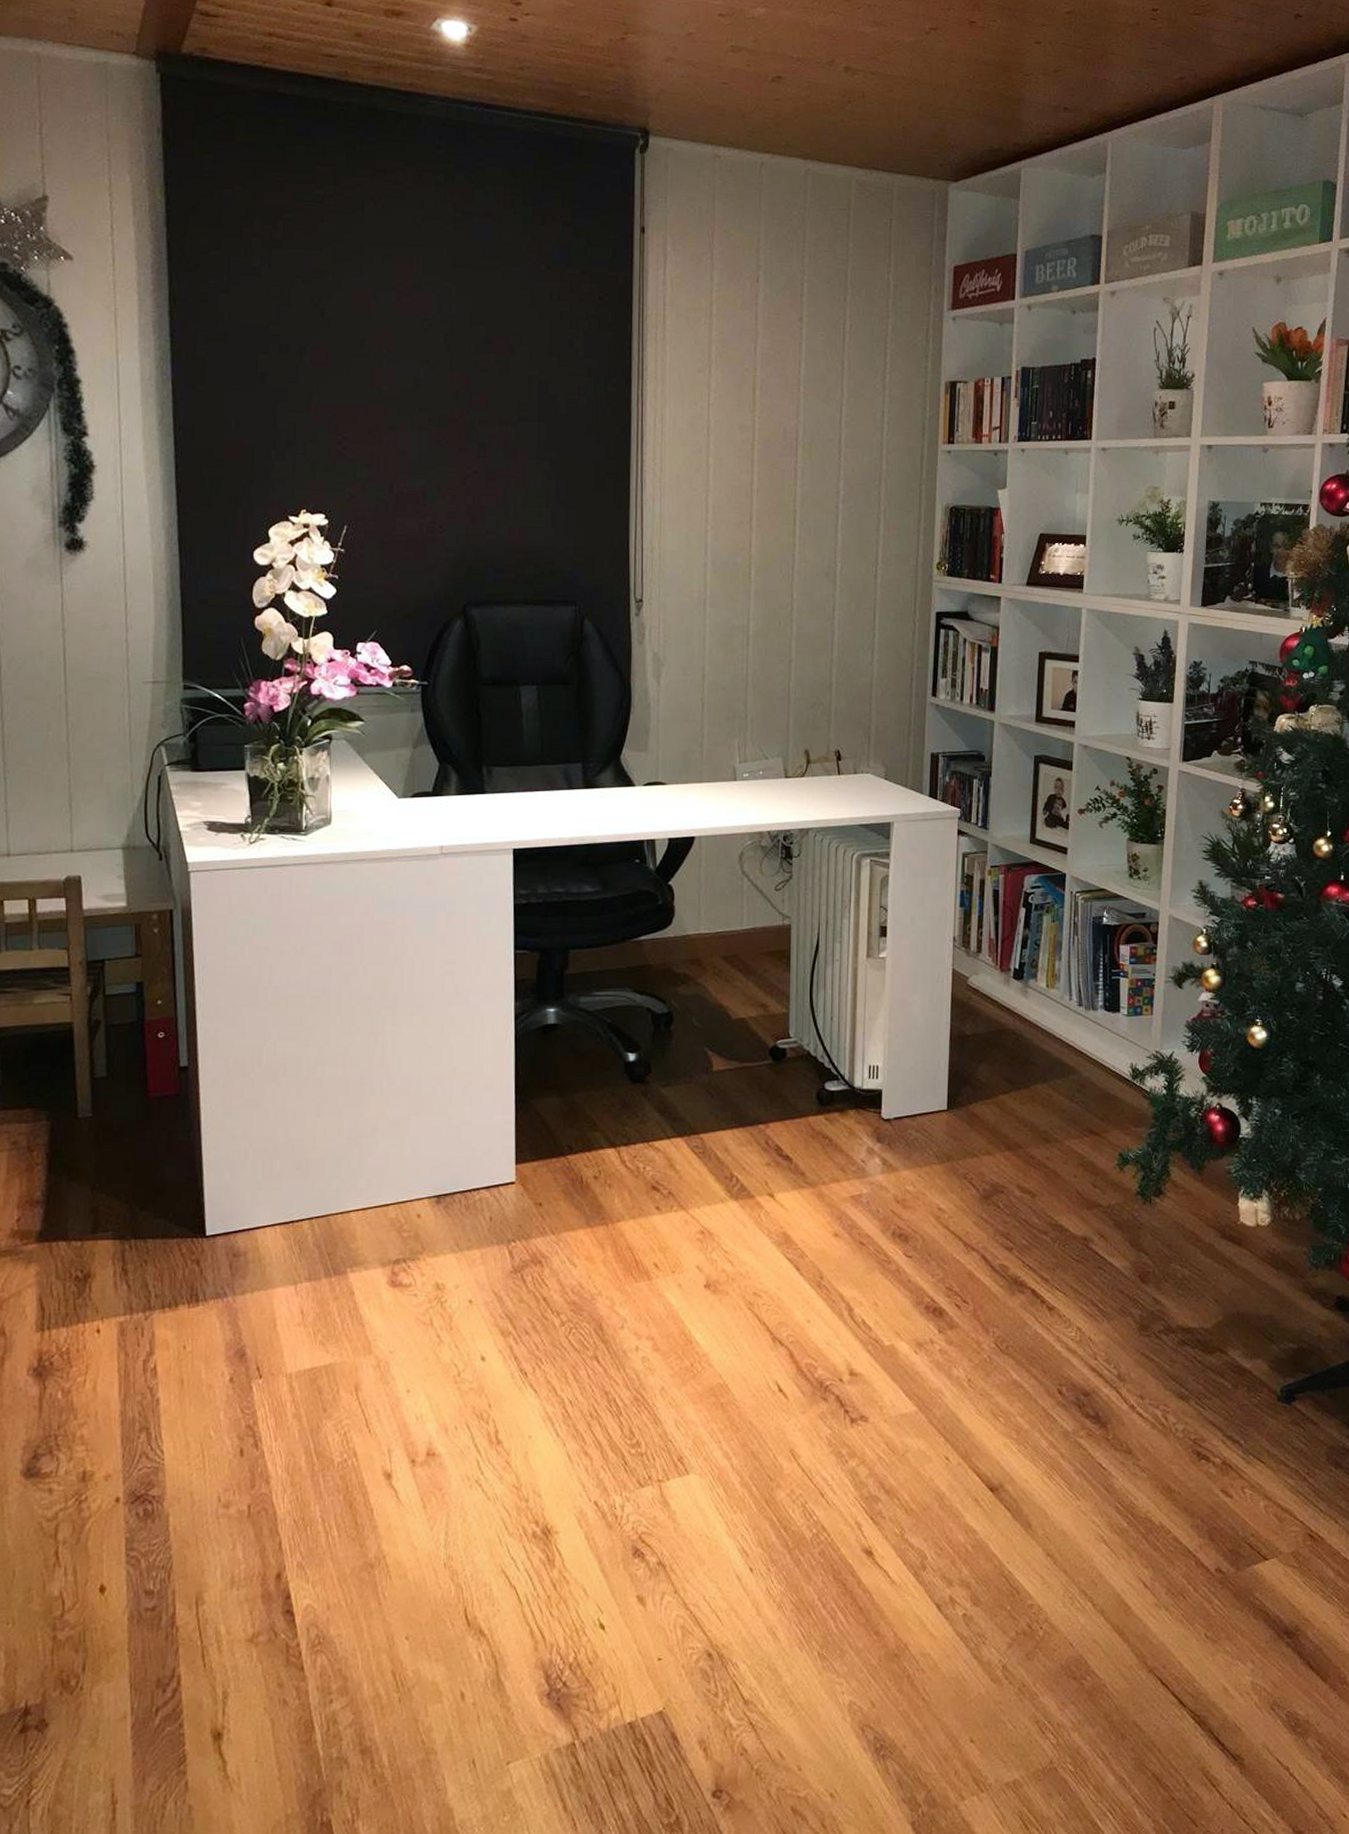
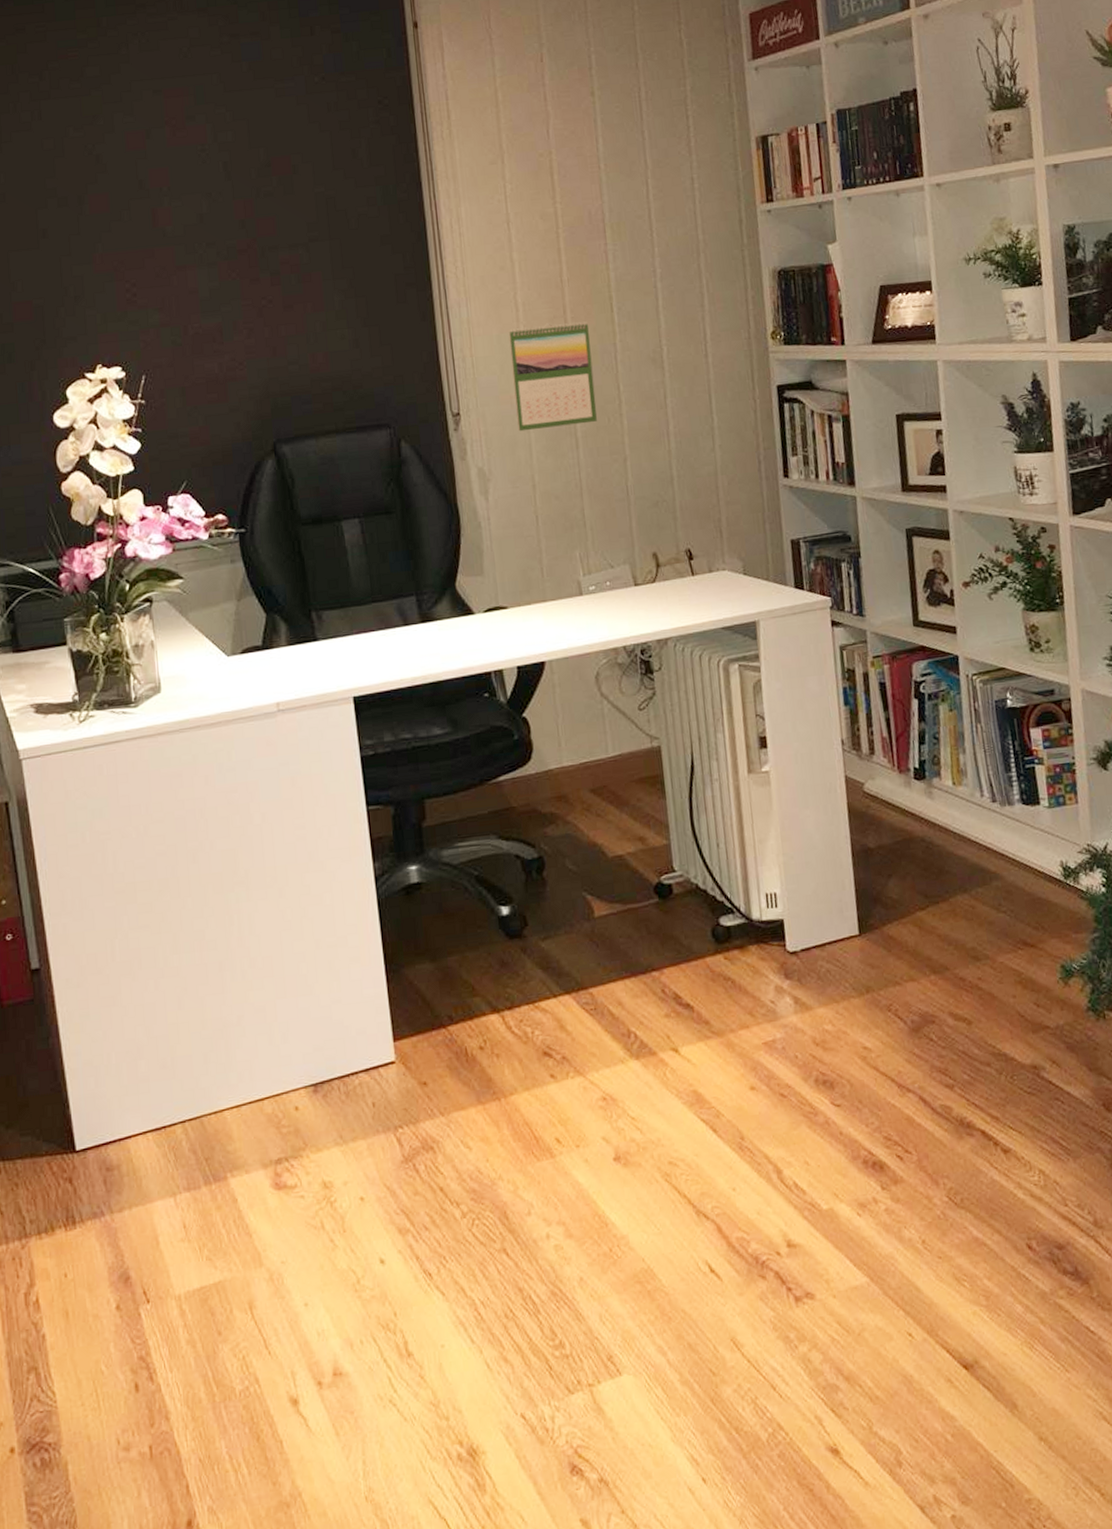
calendar: none [695,527,771,625] -> present [508,321,597,432]

